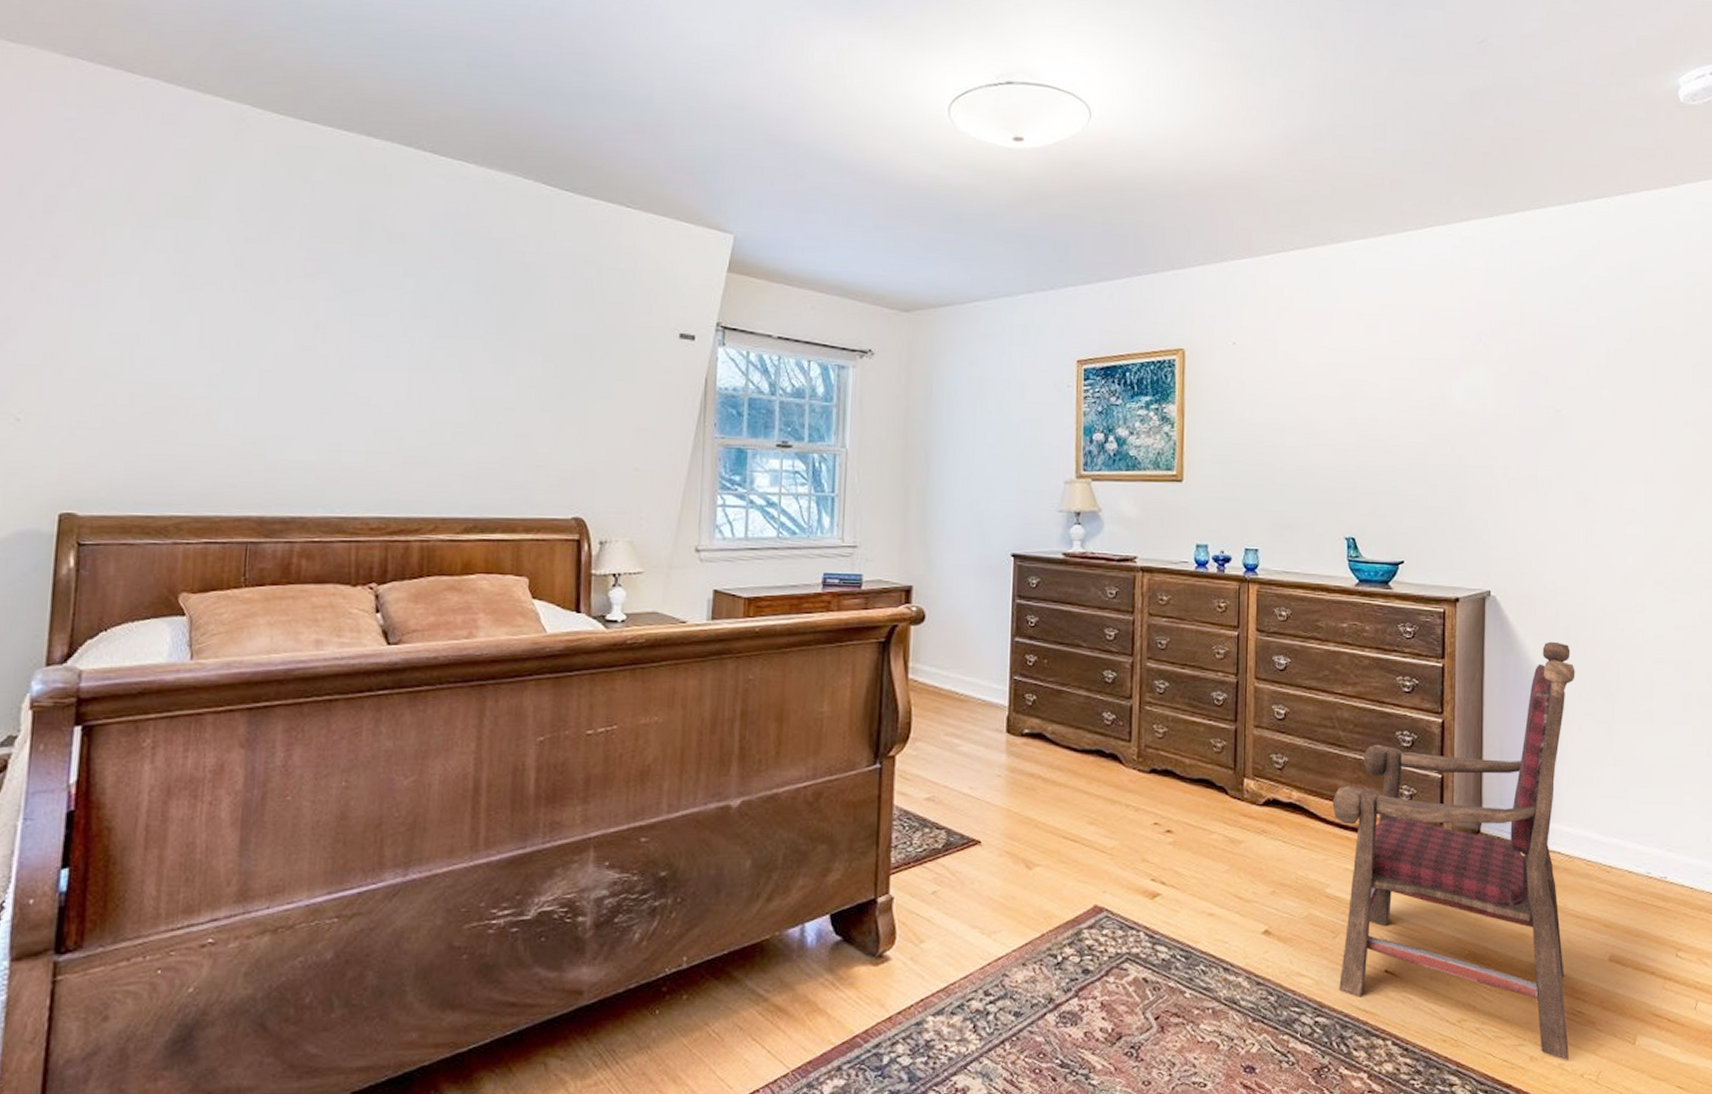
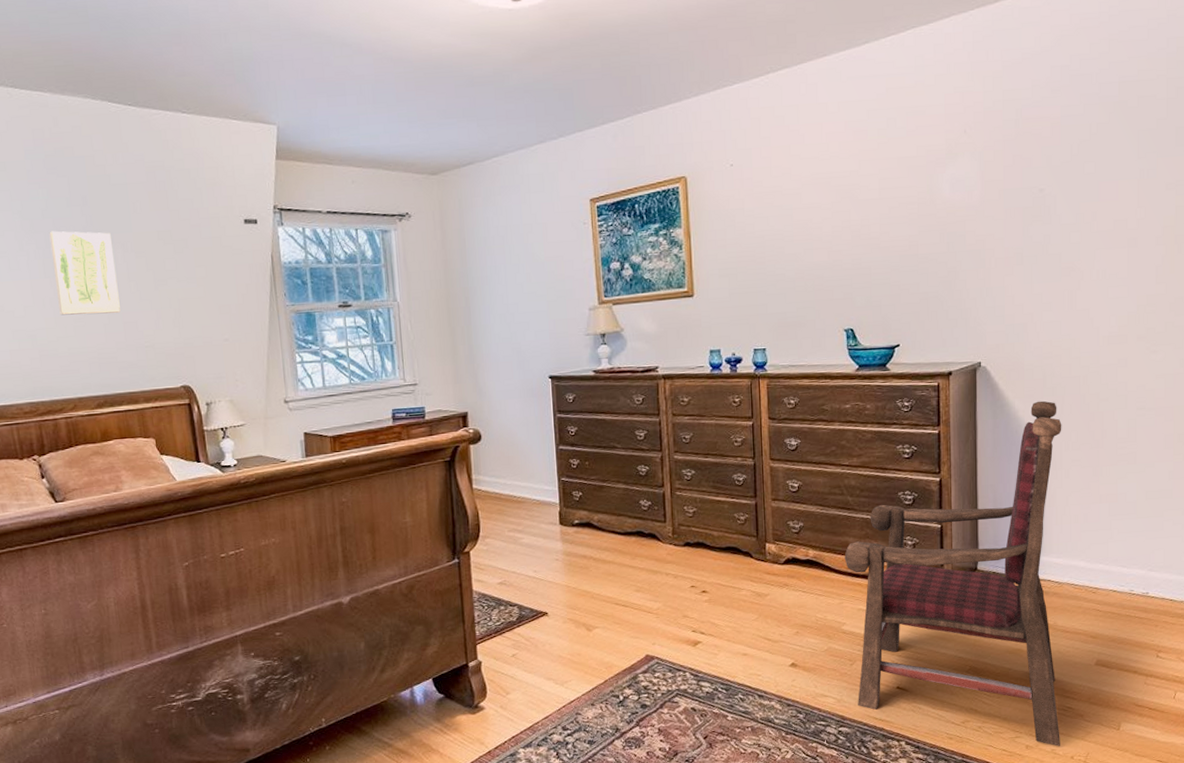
wall art: none [438,318,518,422] -> present [49,230,121,315]

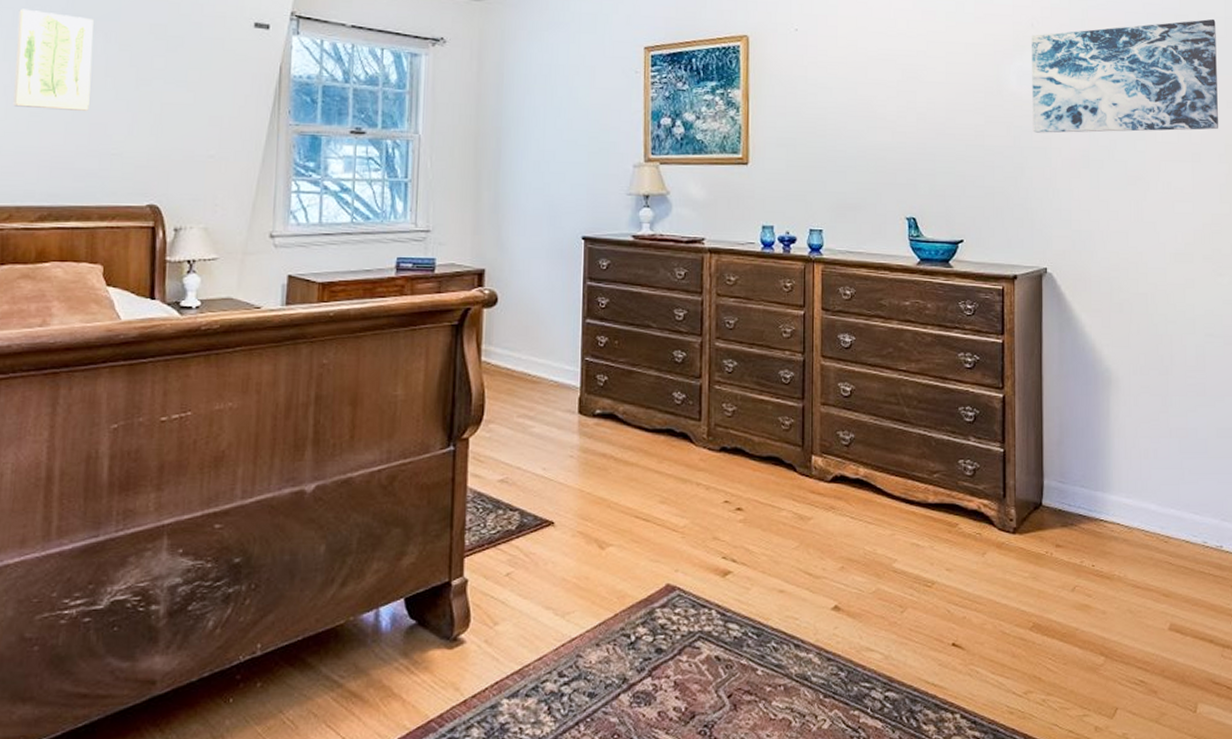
armchair: present [844,400,1062,746] -> none [898,317,1132,730]
wall art: none [964,101,1157,237] -> present [1032,18,1218,133]

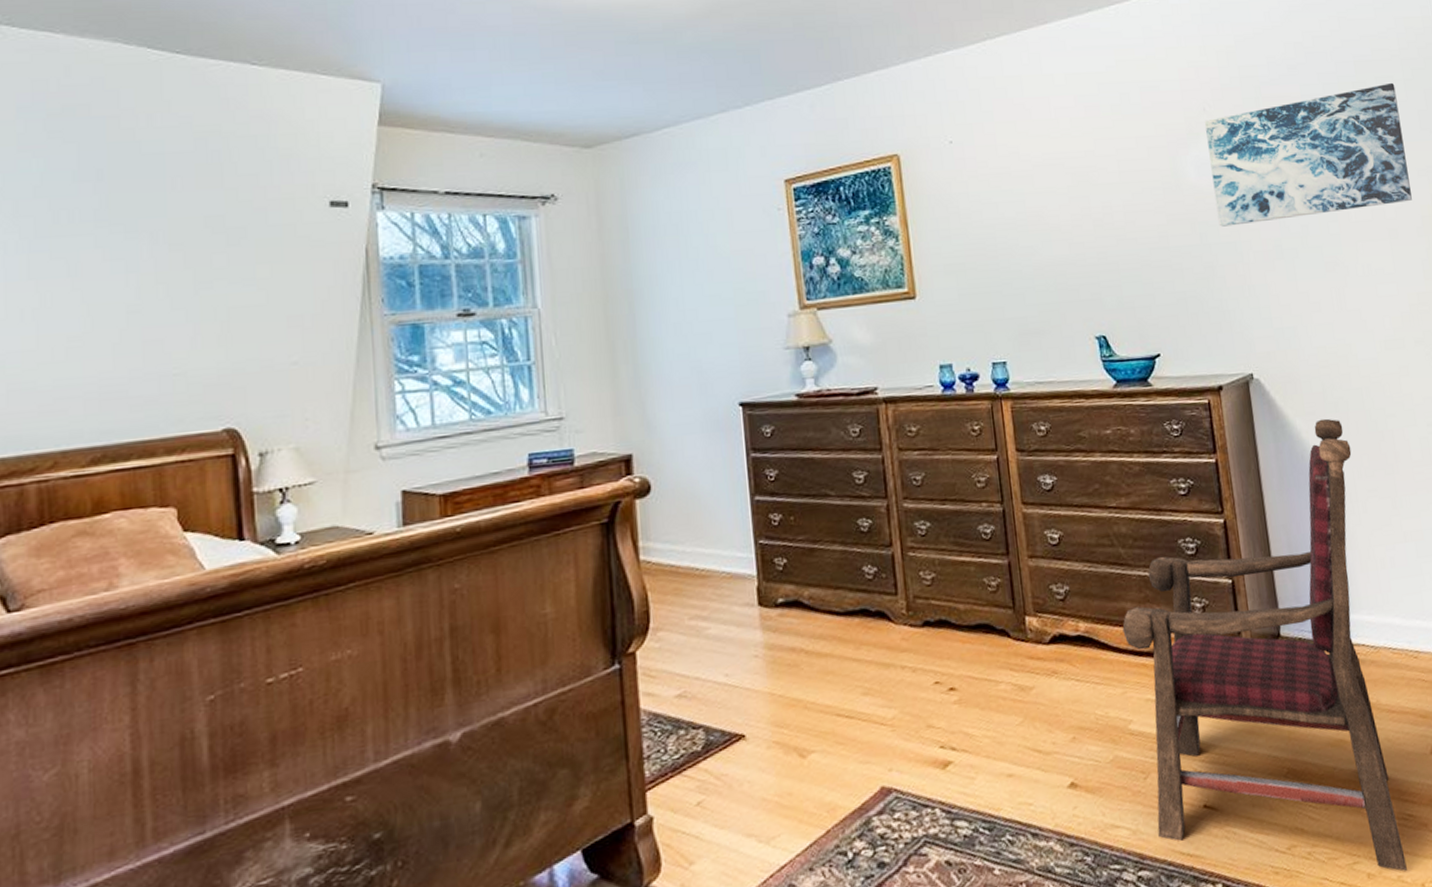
wall art: present [13,9,94,111] -> none [41,215,140,332]
armchair: none [898,317,1132,730] -> present [1122,418,1407,872]

